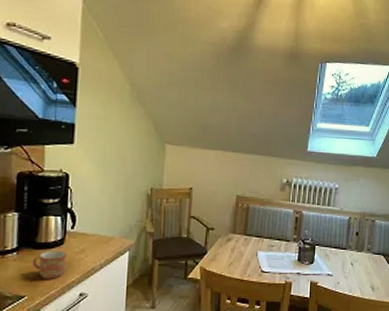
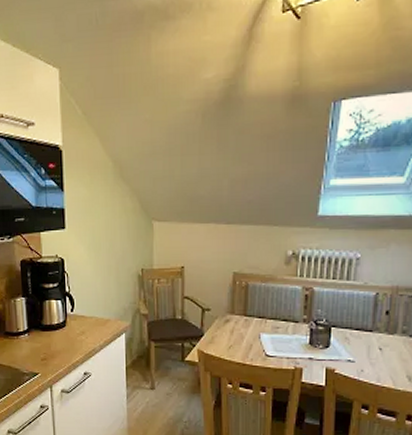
mug: present [32,250,68,279] -> none [41,332,70,358]

